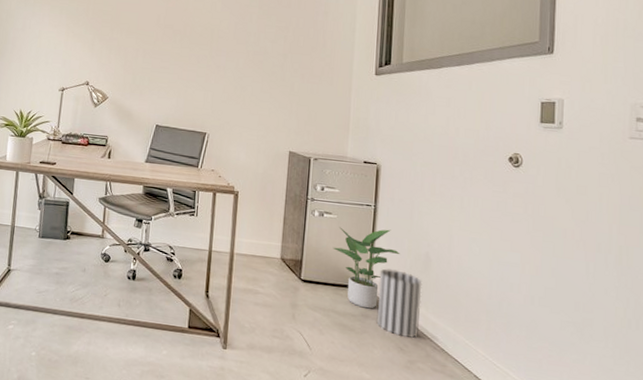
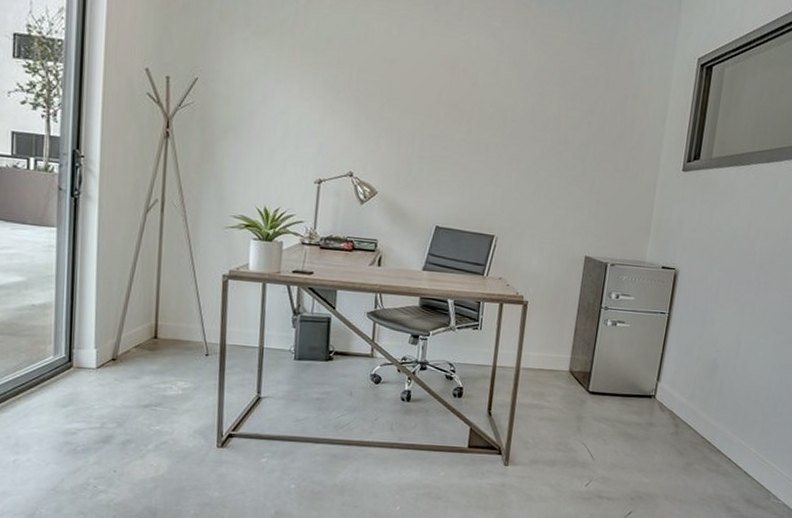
potted plant: present [332,227,400,309] -> none [622,336,689,417]
wastebasket: present [376,268,423,338] -> none [660,376,707,442]

